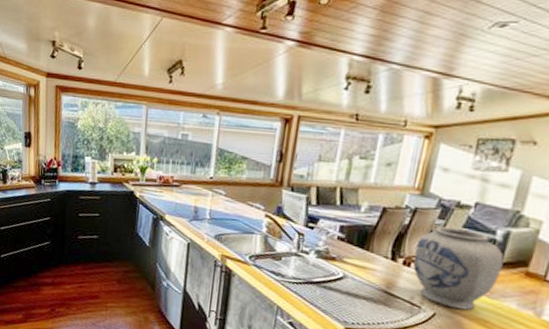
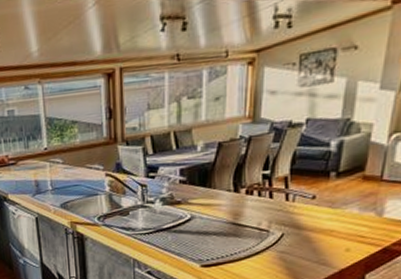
vase: present [413,226,504,311] -> none [255,147,341,226]

